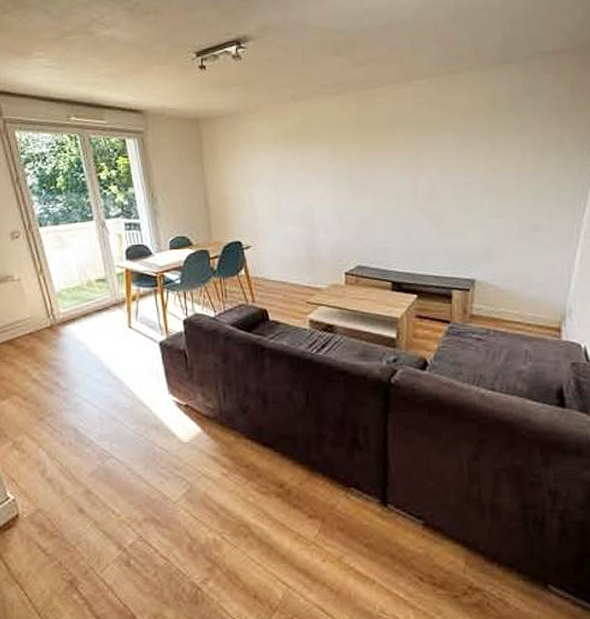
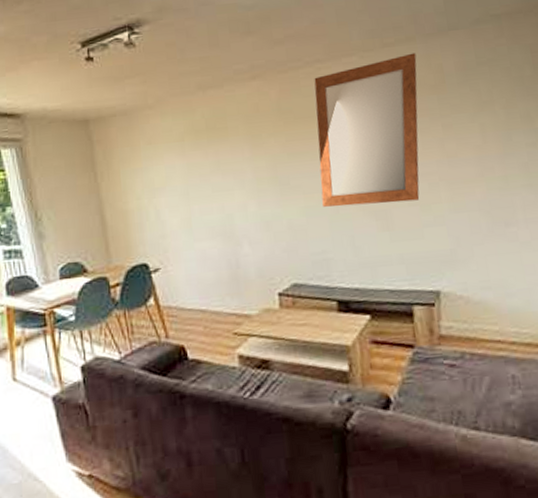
mirror: none [386,80,475,206] -> present [314,53,420,207]

